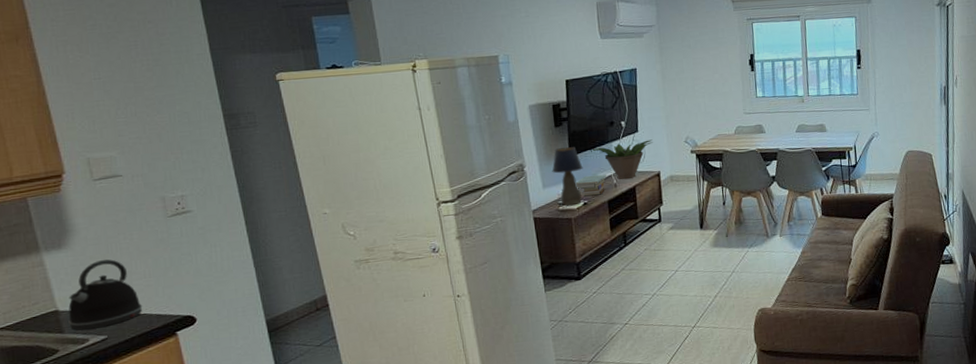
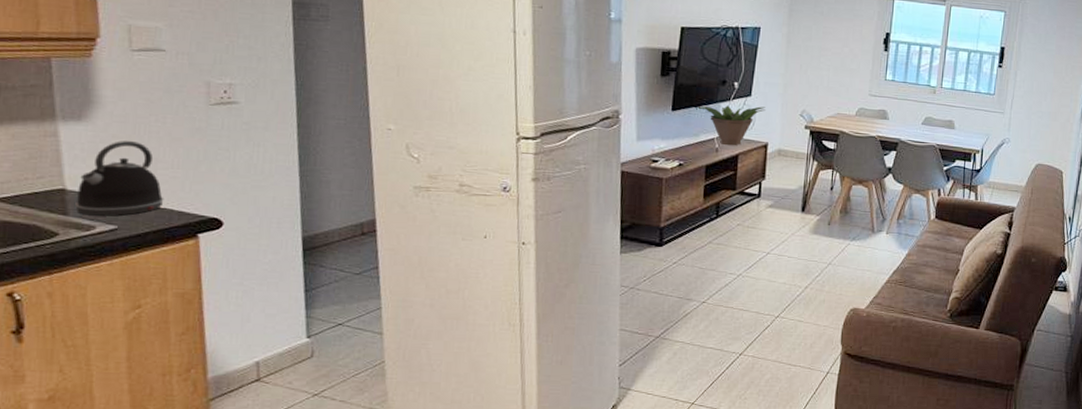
table lamp: present [552,146,583,207] -> none [649,99,685,165]
books: present [575,175,606,197] -> none [673,134,709,158]

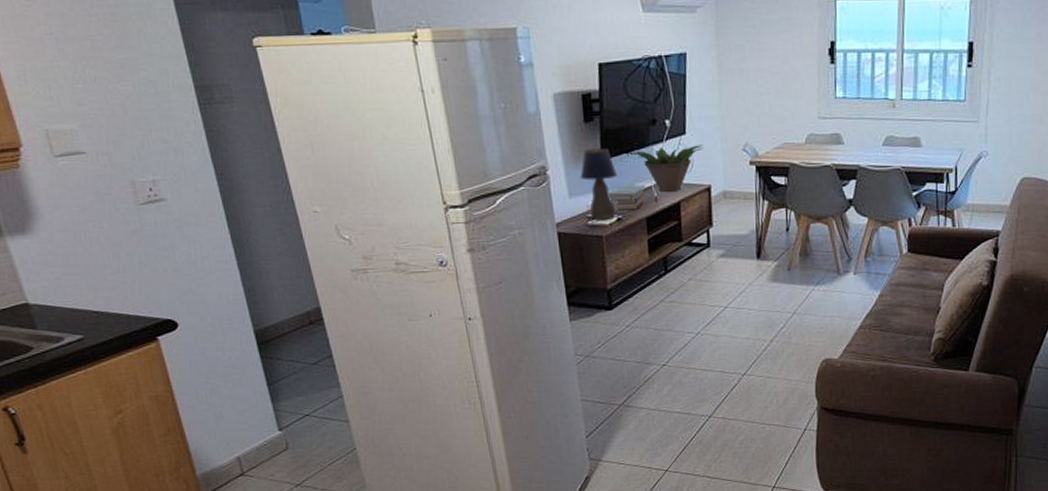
kettle: present [75,141,164,216] -> none [38,250,119,327]
table lamp: none [649,99,685,165] -> present [580,147,618,221]
books: none [673,134,709,158] -> present [608,185,645,211]

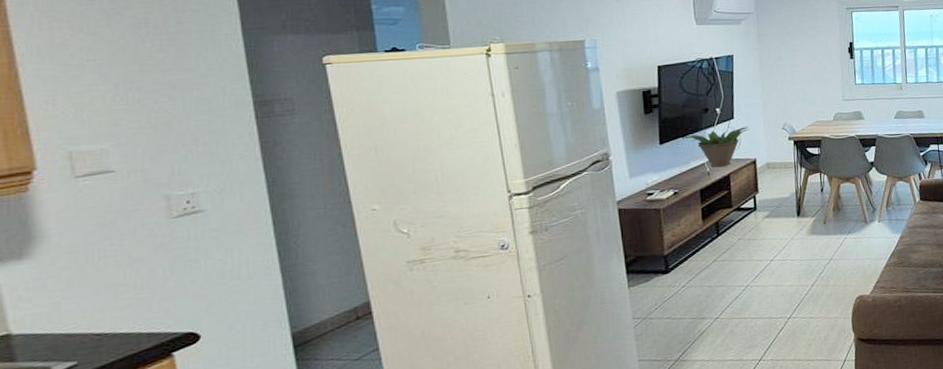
table lamp: present [580,147,618,221] -> none [640,134,674,197]
books: present [608,185,645,211] -> none [665,163,699,186]

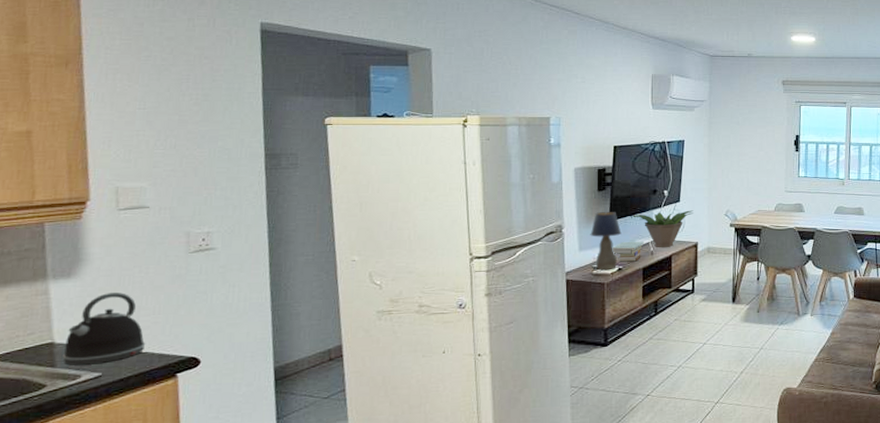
kettle: none [24,270,129,358] -> present [63,293,146,365]
table lamp: none [640,134,674,197] -> present [590,211,622,271]
books: none [665,163,699,186] -> present [612,241,644,262]

